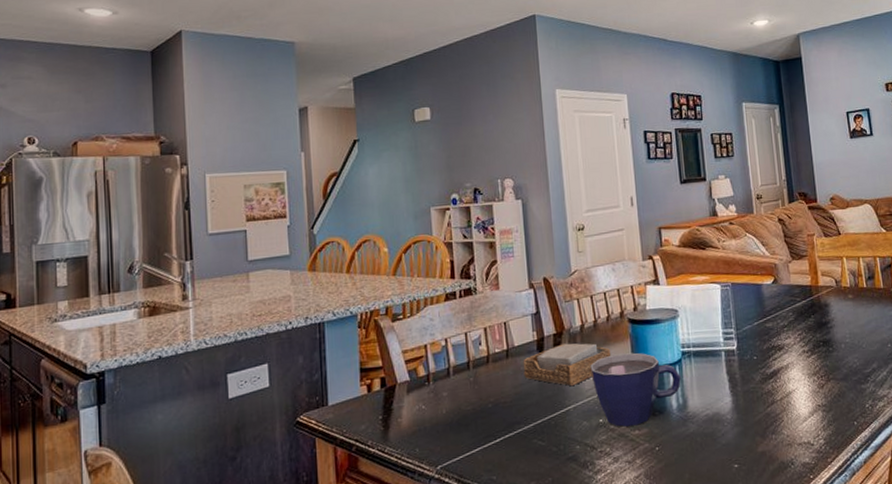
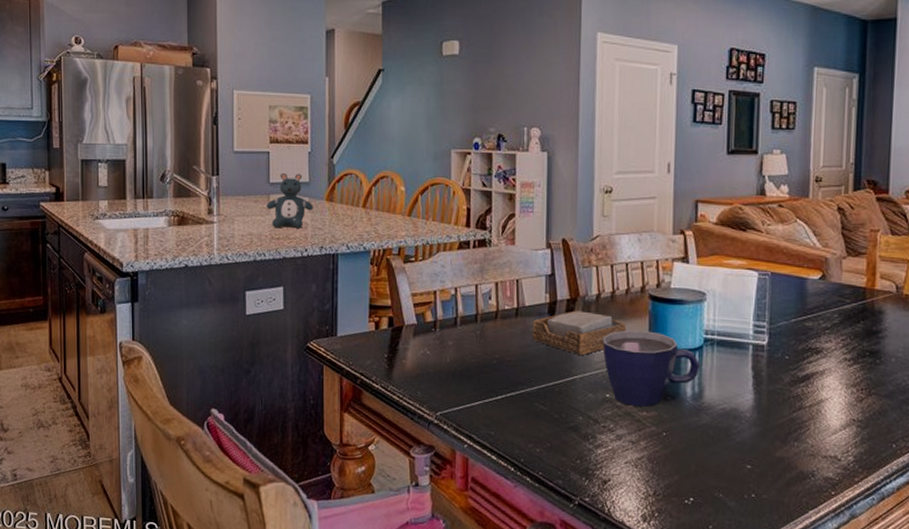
stuffed animal: none [246,247,296,306] -> present [267,172,313,229]

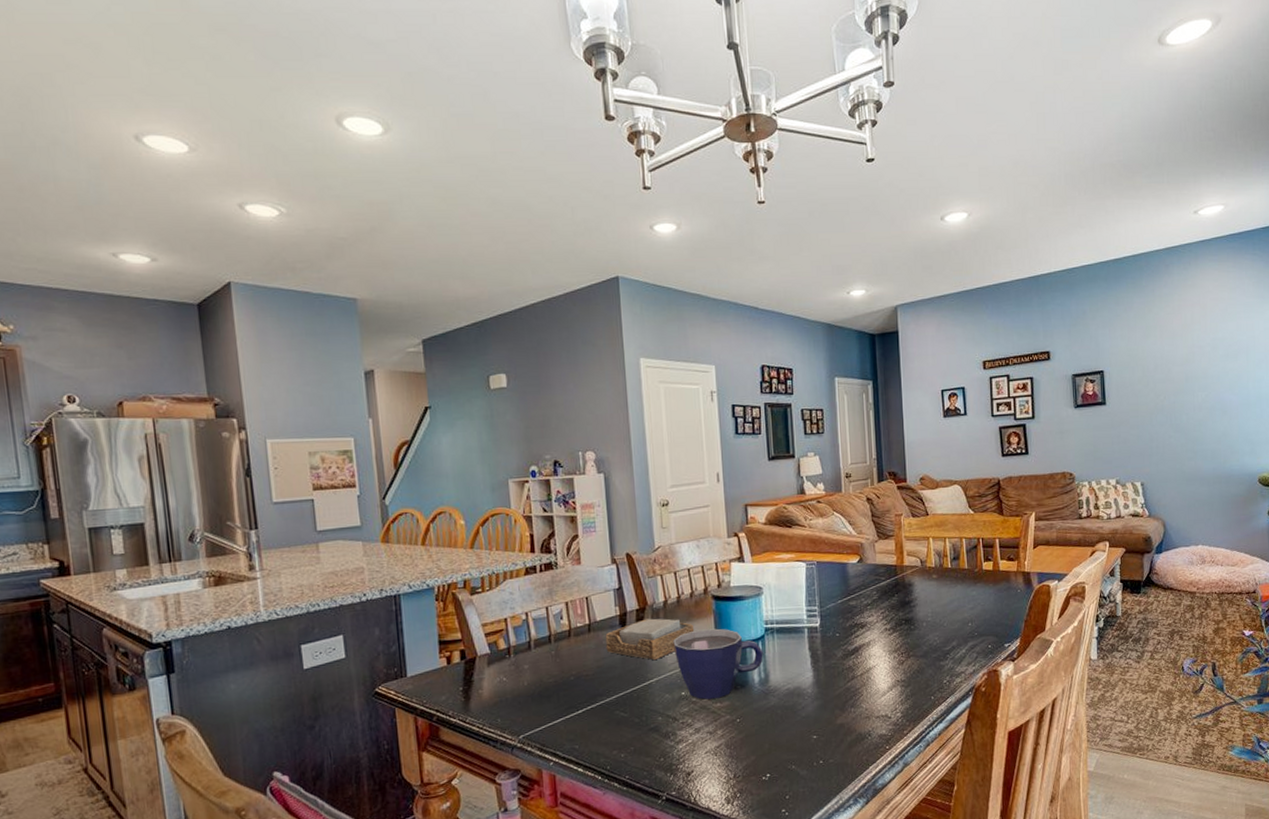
stuffed animal: present [267,172,313,229] -> none [316,518,368,577]

